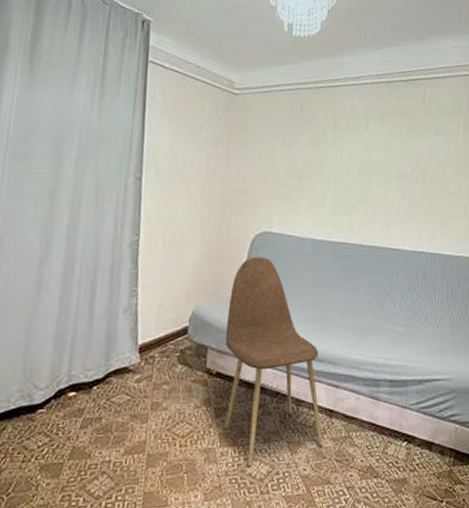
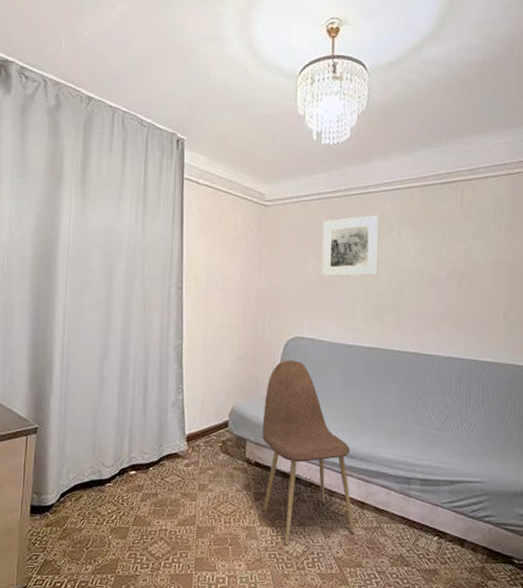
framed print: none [291,107,348,169] -> present [321,214,379,277]

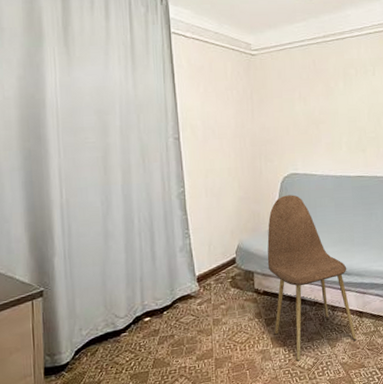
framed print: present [321,214,379,277] -> none [306,57,358,117]

